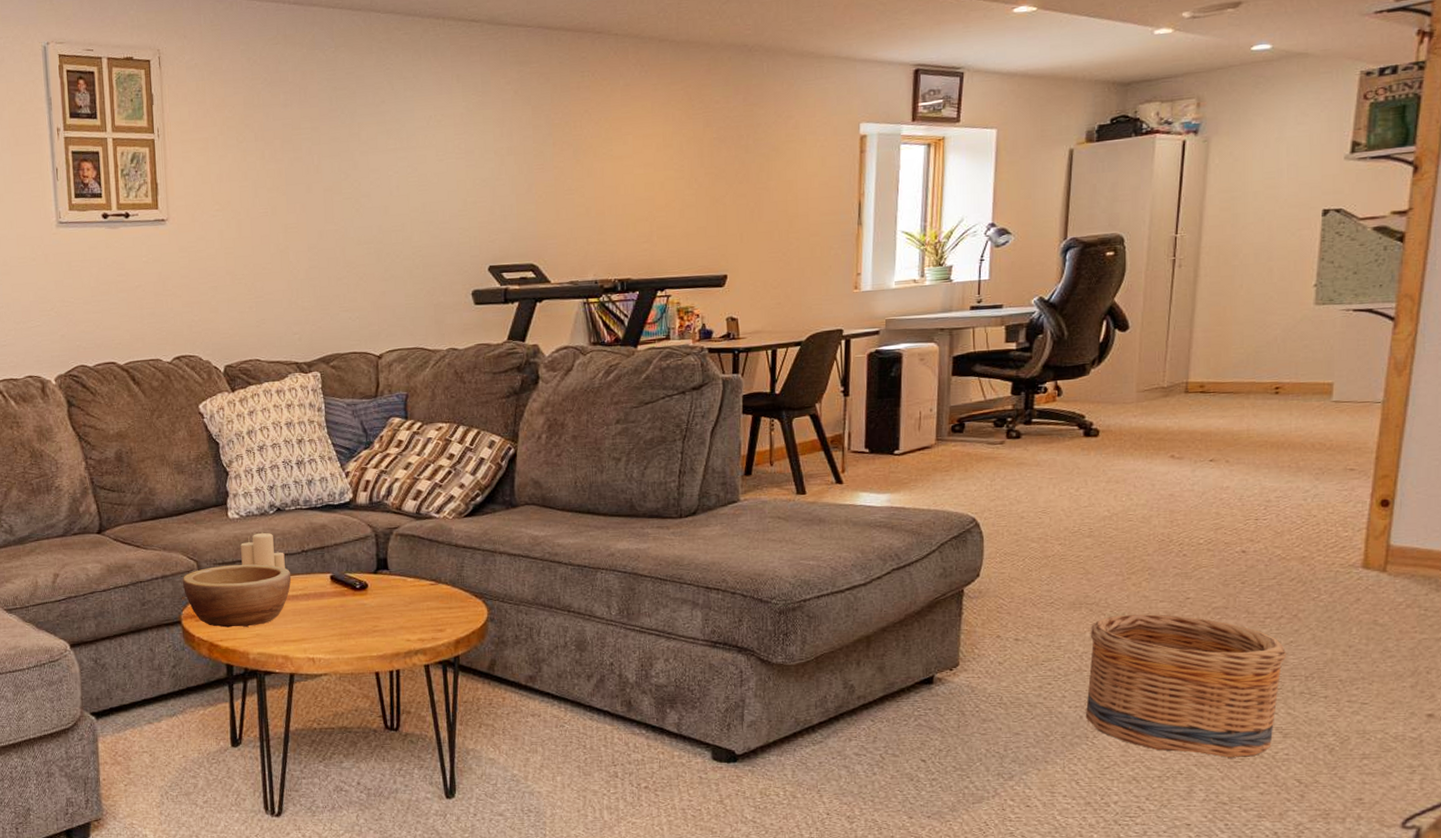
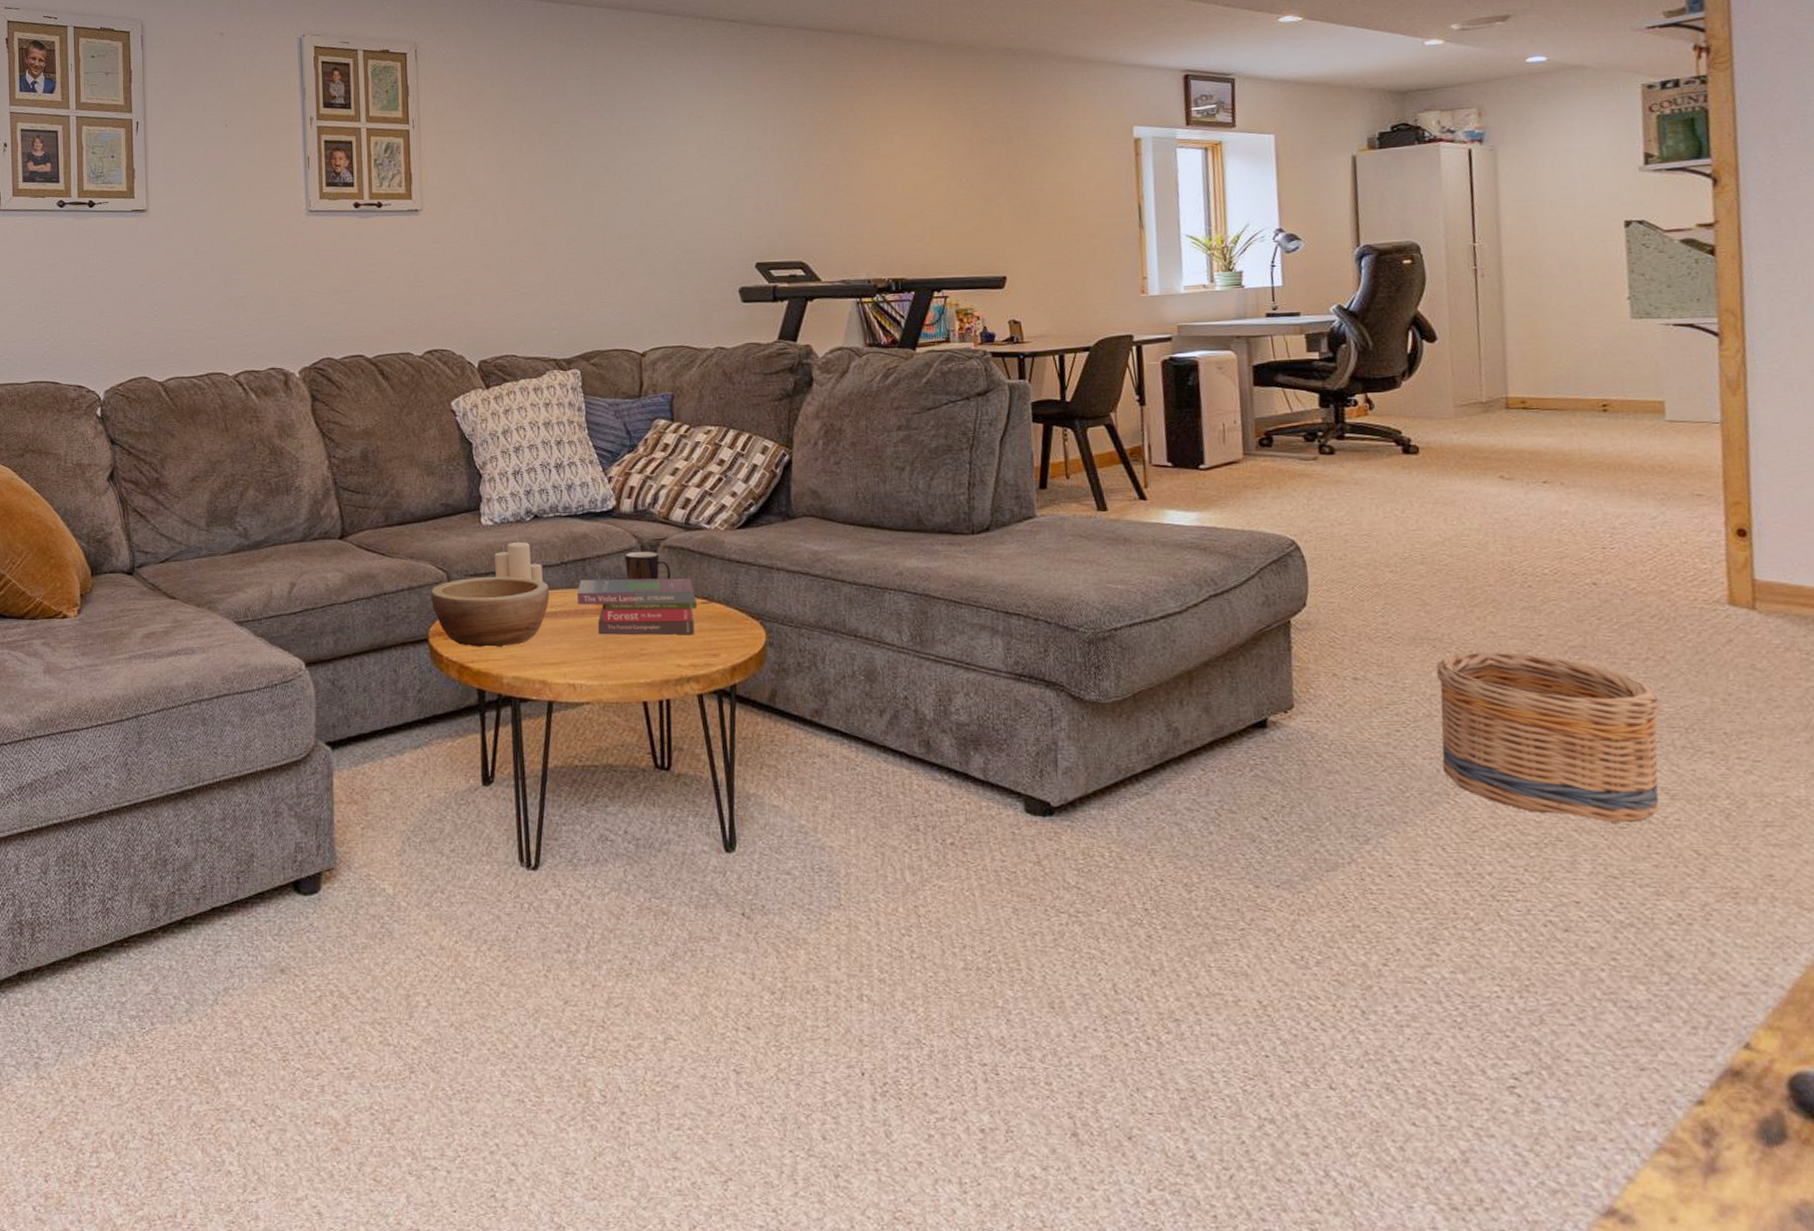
books: none [317,562,426,615] -> present [577,578,697,635]
mug: none [360,539,403,566] -> present [624,551,672,580]

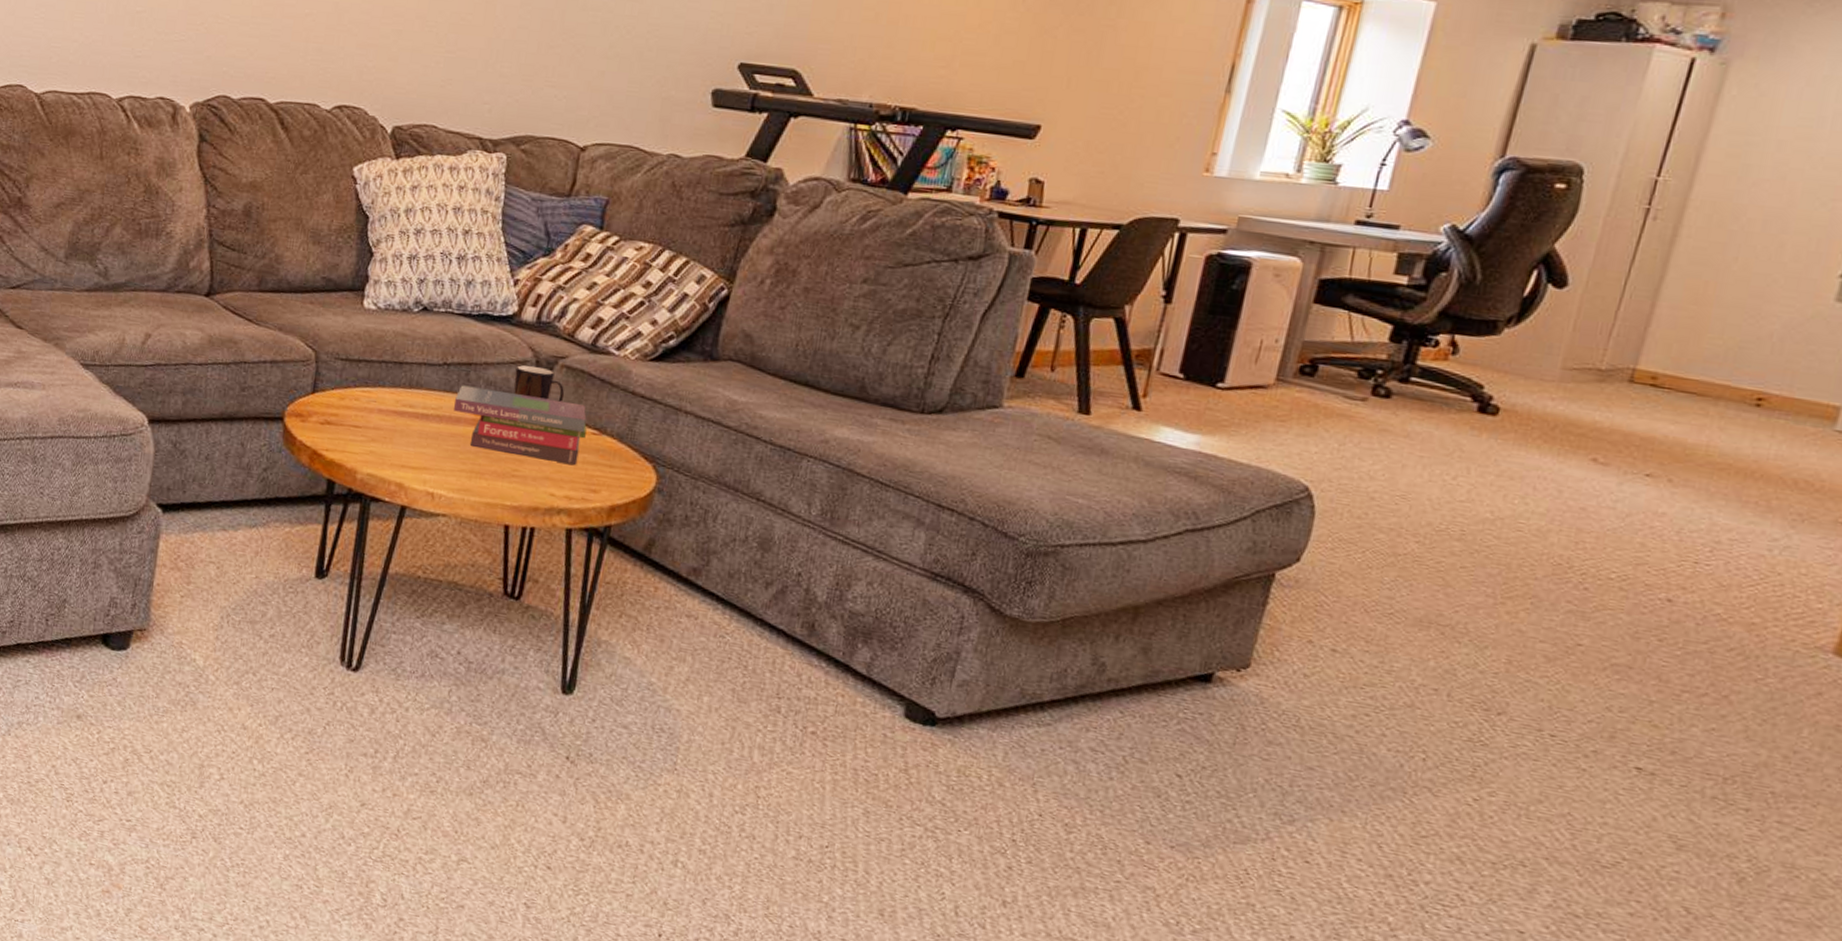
bowl: present [430,576,550,647] -> none [294,361,426,441]
candle: present [494,540,543,582] -> none [368,330,422,380]
basket: present [1436,652,1660,822] -> none [1408,646,1704,865]

